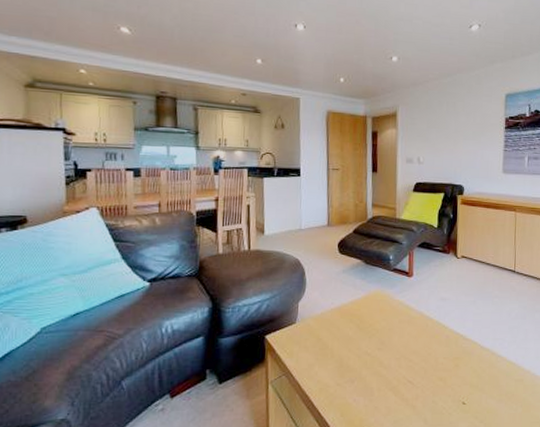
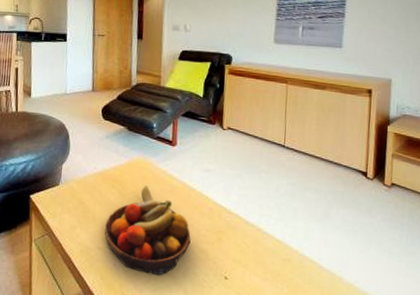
fruit bowl: none [344,318,429,407] -> present [105,185,191,276]

